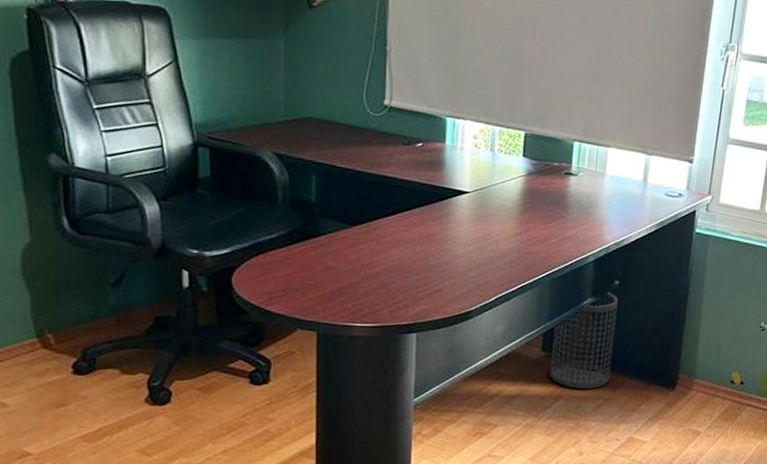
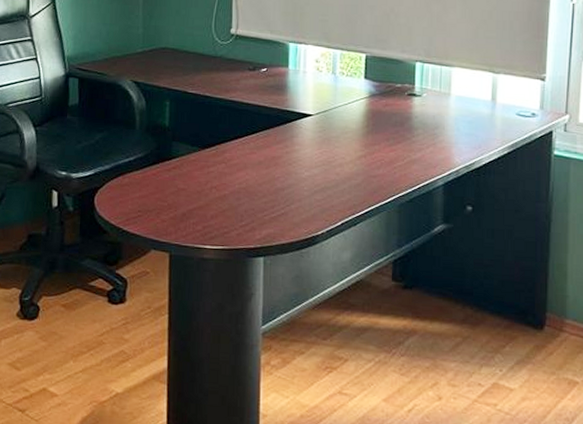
wastebasket: present [550,292,619,389] -> none [401,218,473,325]

